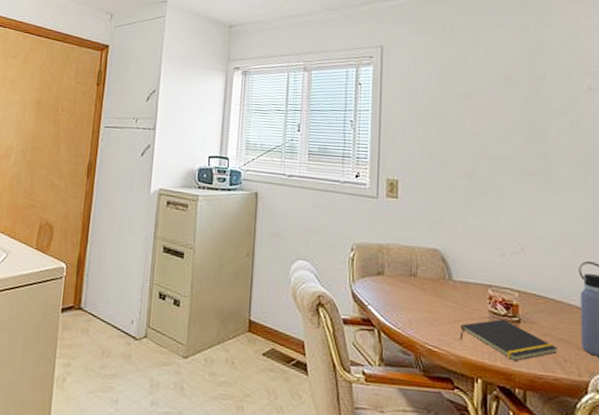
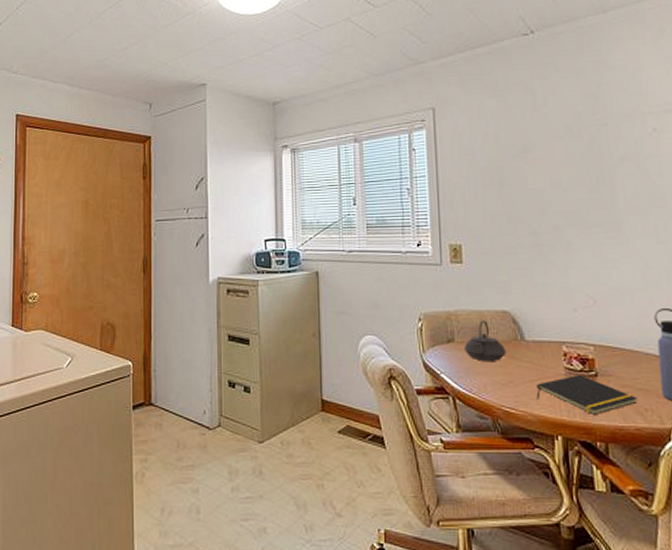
teapot: none [392,256,434,298] -> present [463,320,507,361]

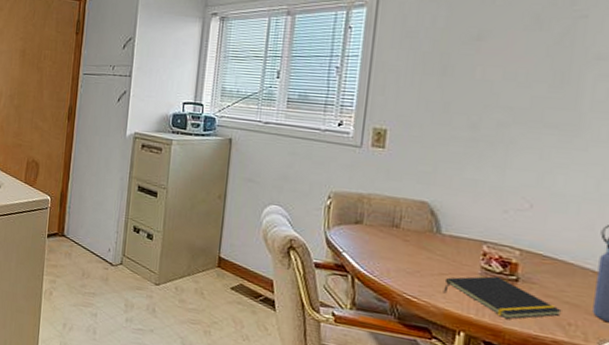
teapot: present [463,320,507,361] -> none [371,207,419,250]

